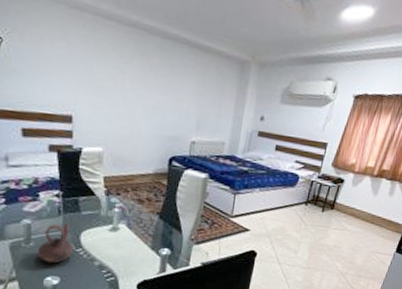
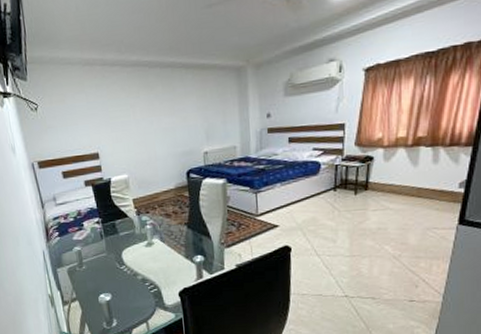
teapot: present [37,223,73,264] -> none [89,245,118,282]

